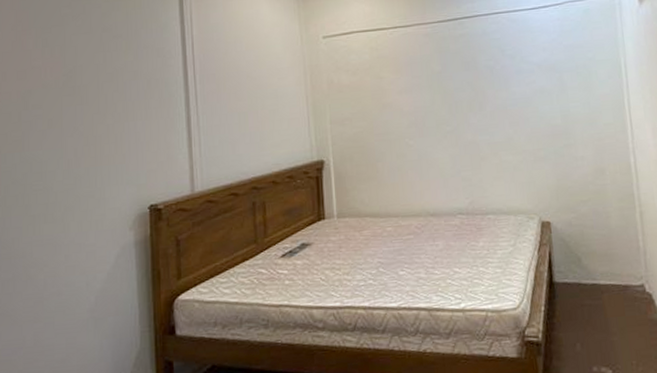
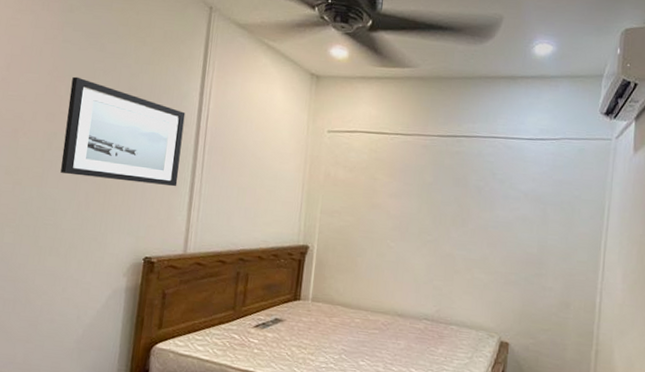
wall art: none [39,27,172,133] -> present [60,76,186,187]

